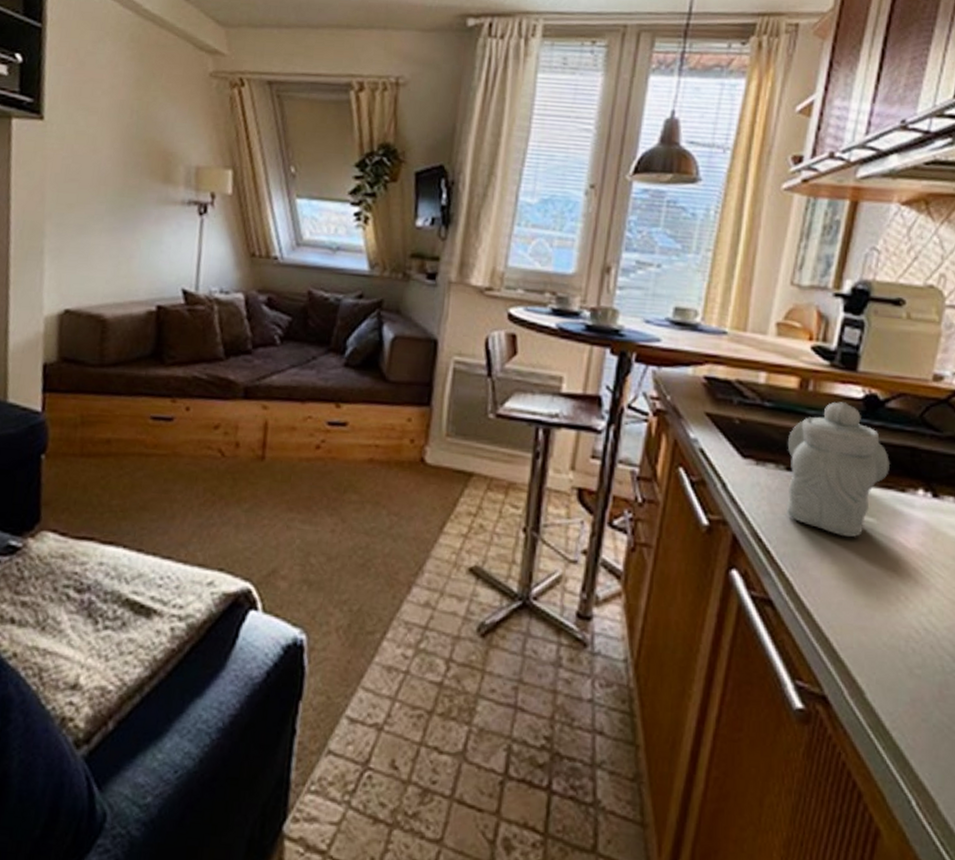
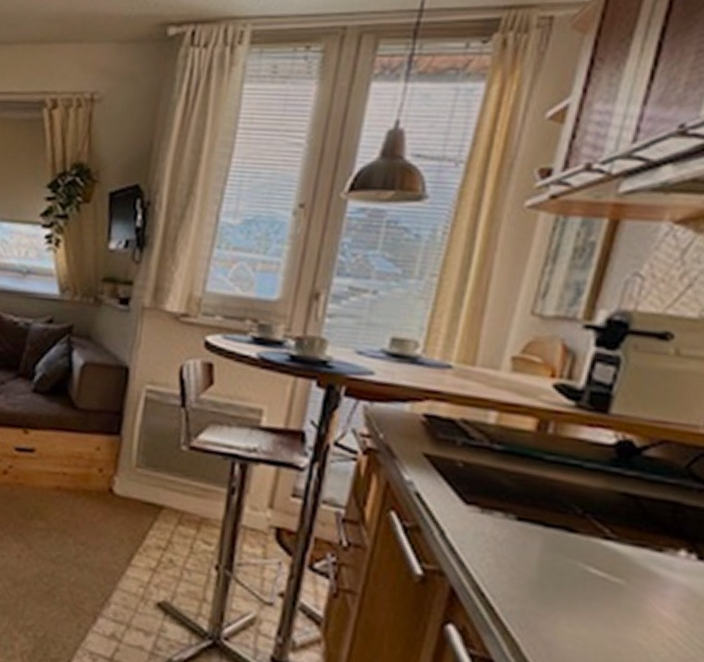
teapot: present [786,402,891,537] -> none [514,447,646,599]

